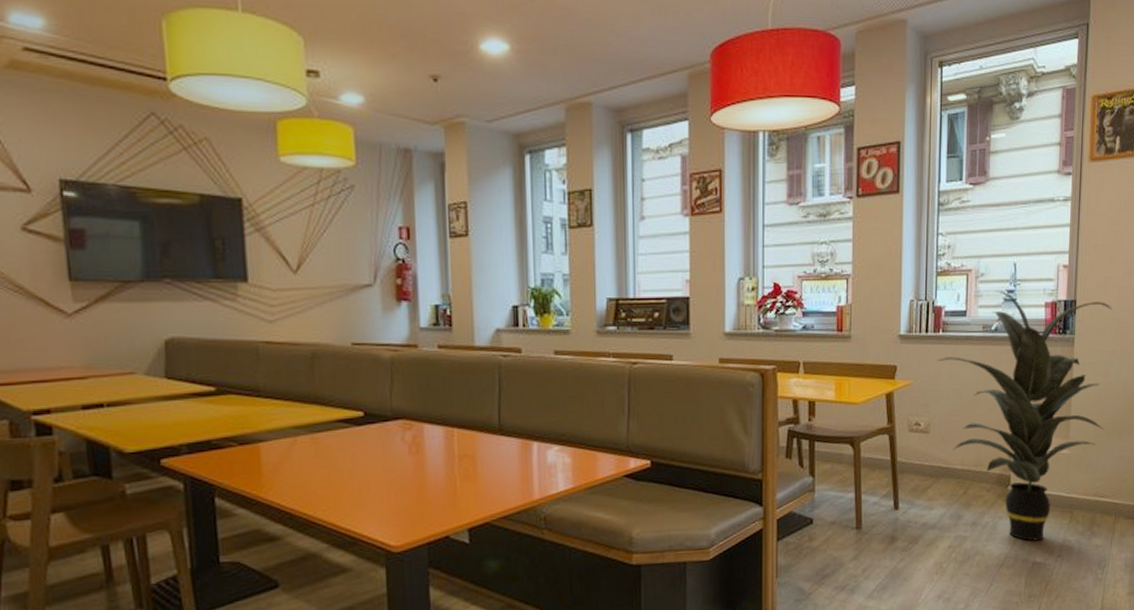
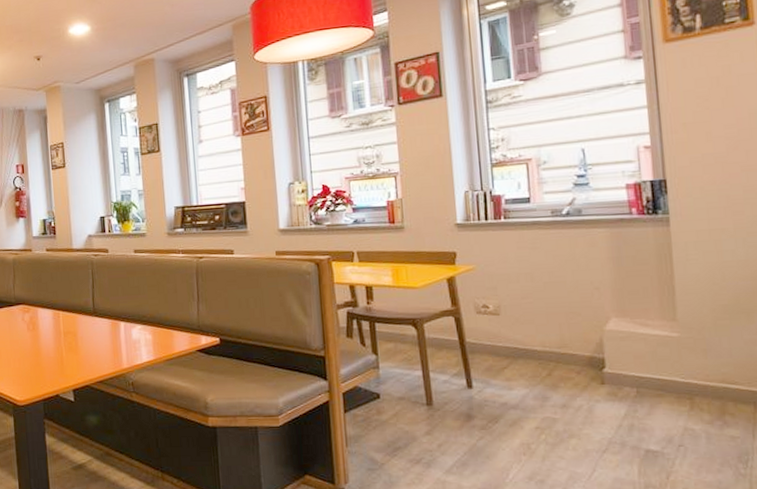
indoor plant: present [936,291,1113,541] -> none [500,176,724,428]

